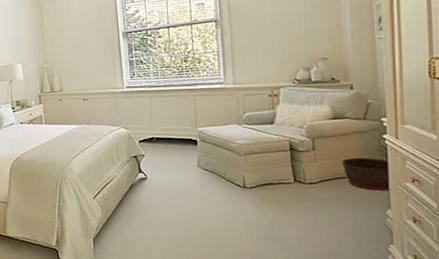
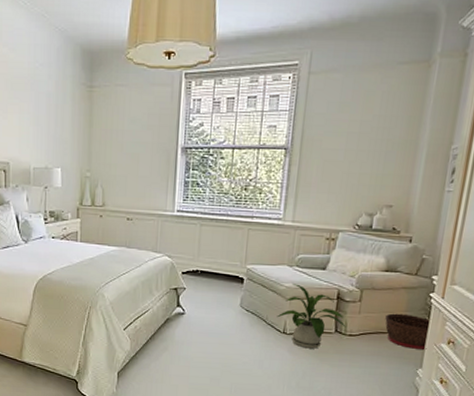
house plant: none [234,139,304,200] -> present [277,282,346,349]

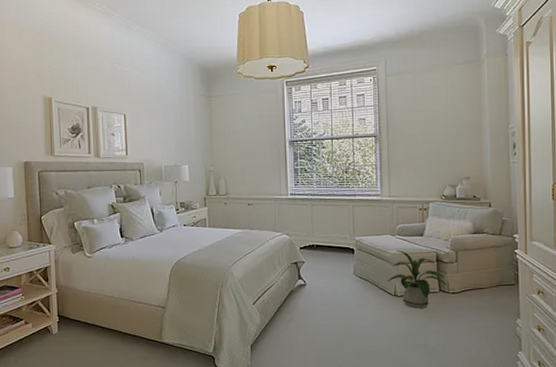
basket: present [385,313,429,349] -> none [481,270,521,301]

